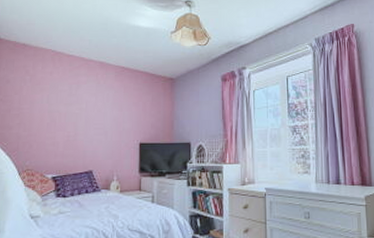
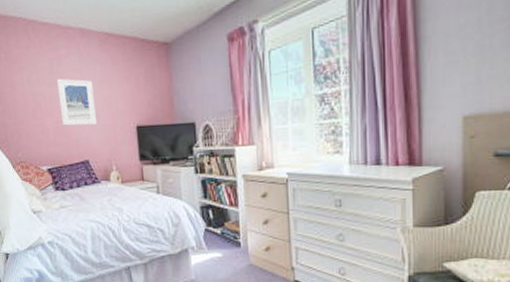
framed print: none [72,100,105,141] -> present [57,78,98,126]

